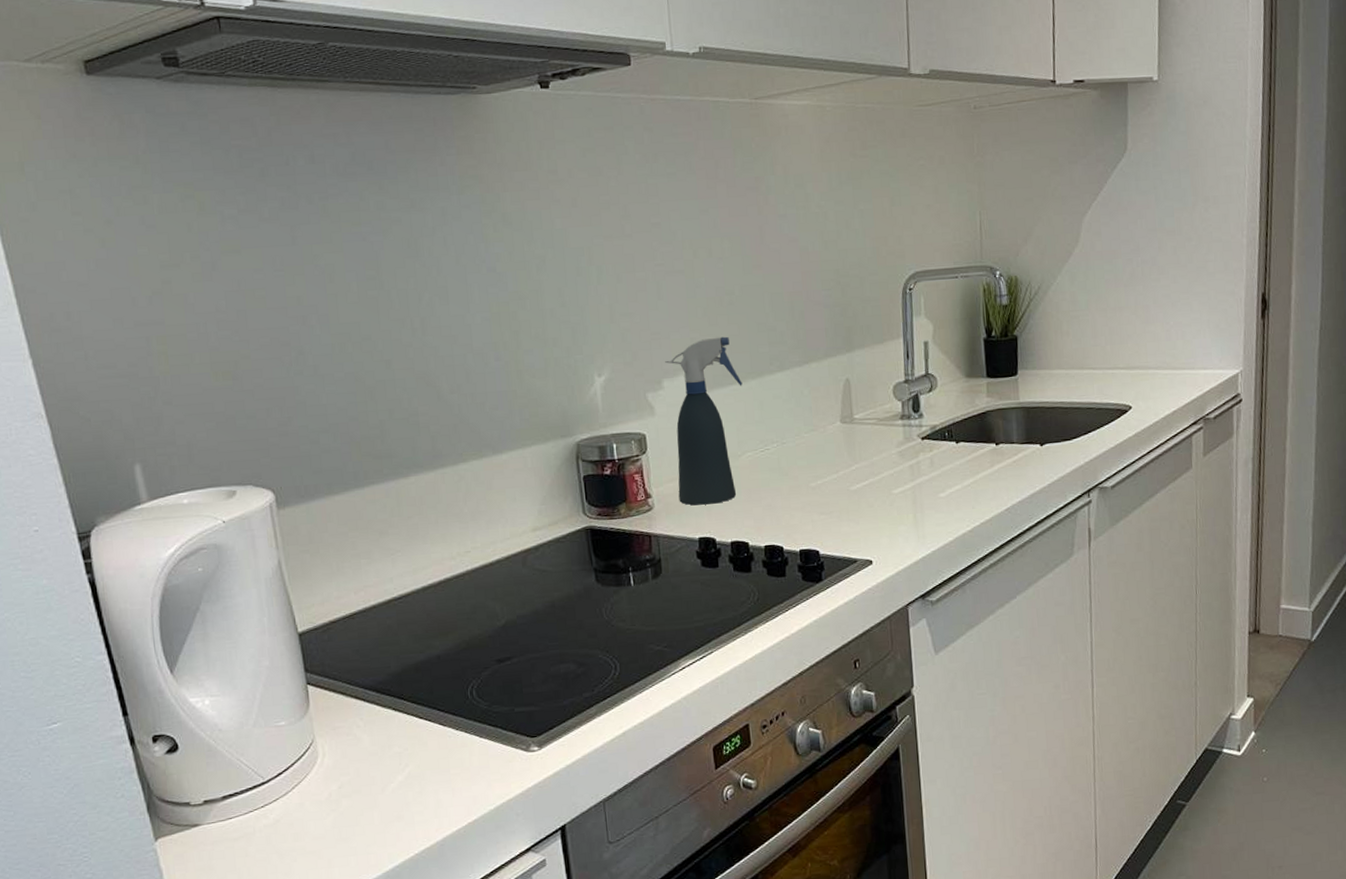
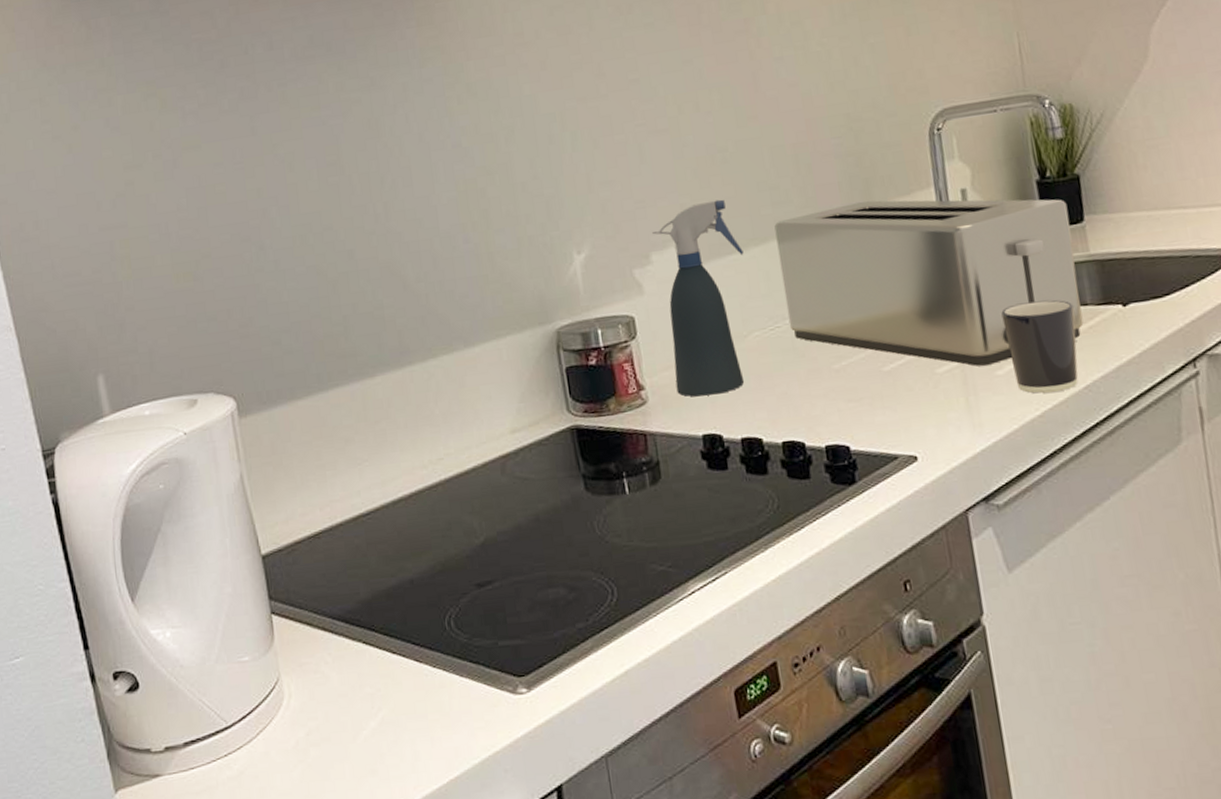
toaster: none [770,346,1010,489] -> present [774,199,1084,367]
mug: none [947,437,1004,513] -> present [1001,300,1078,393]

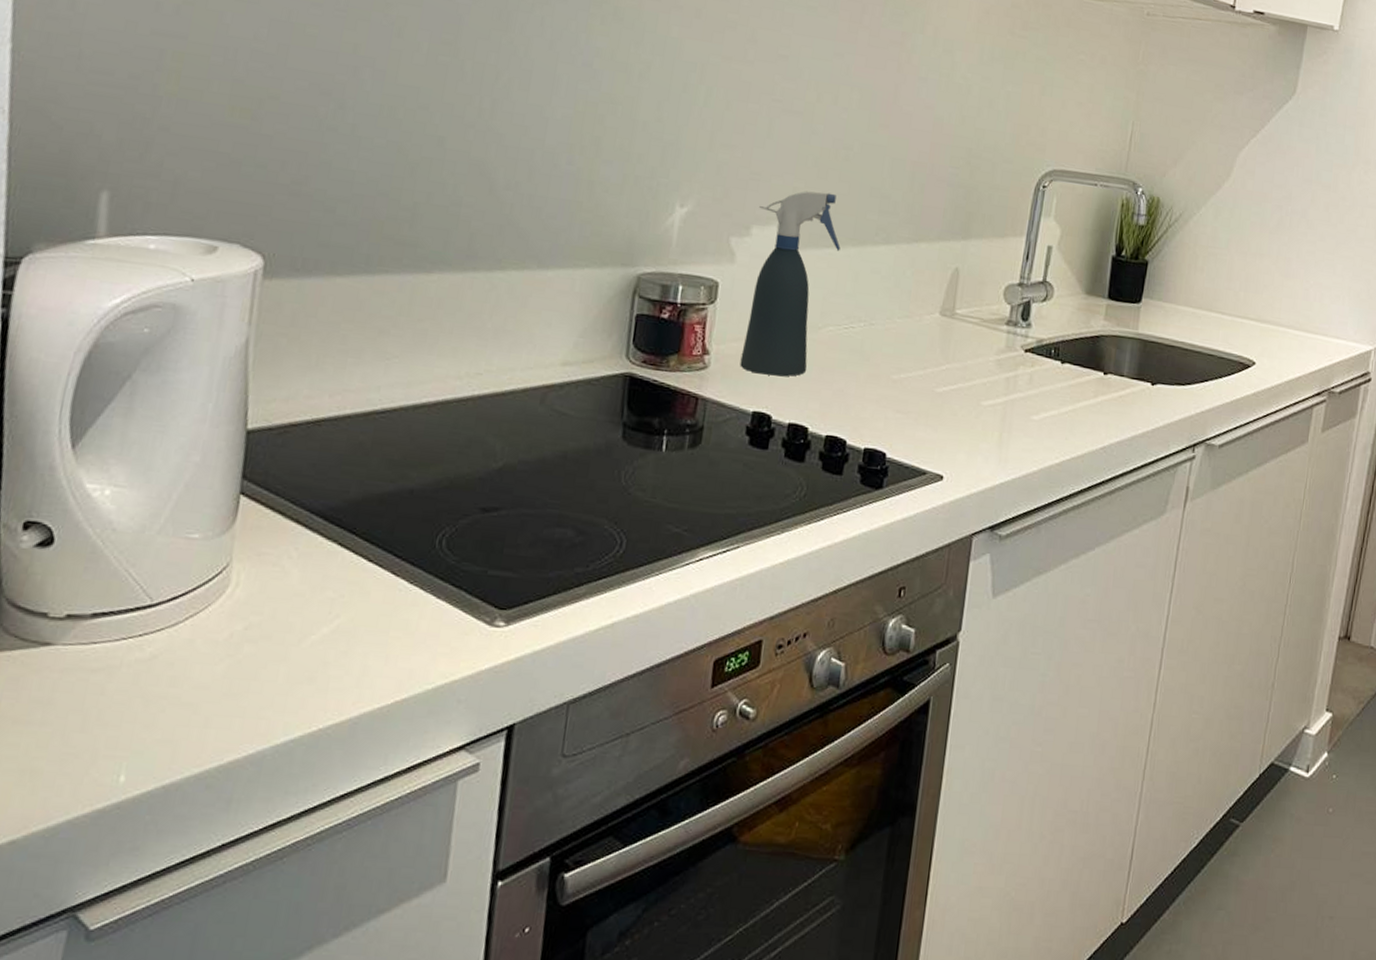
toaster: present [774,199,1084,367] -> none [863,229,1131,409]
mug: present [1001,300,1078,393] -> none [1046,360,1113,447]

